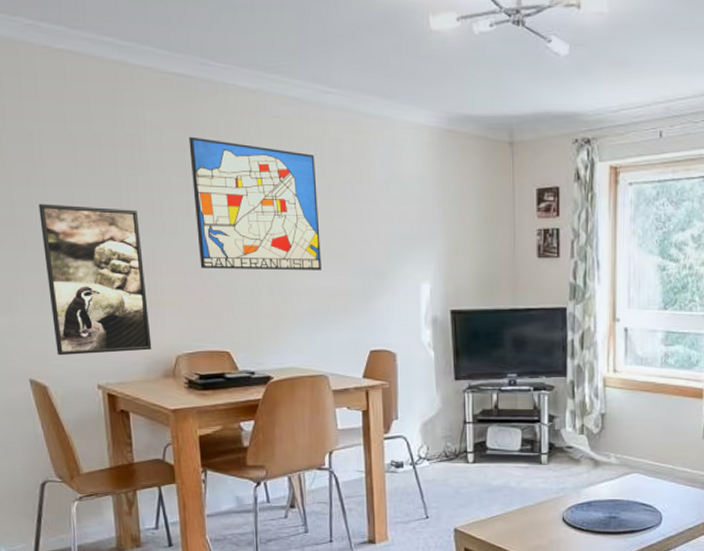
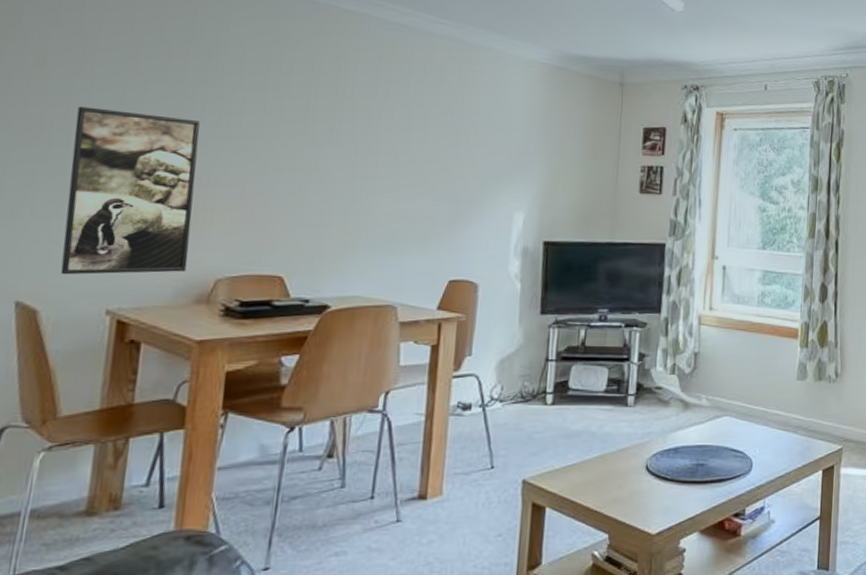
wall art: present [189,136,321,270] -> none [264,51,415,194]

